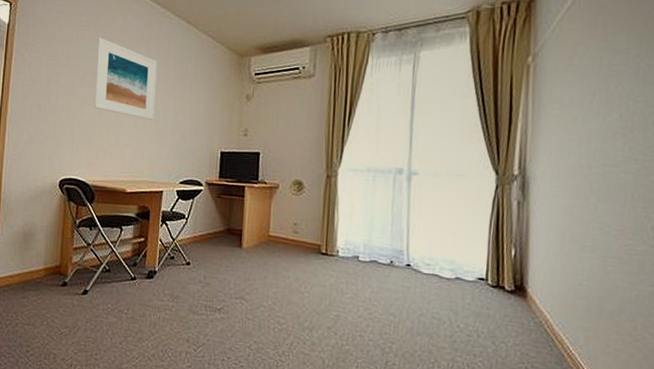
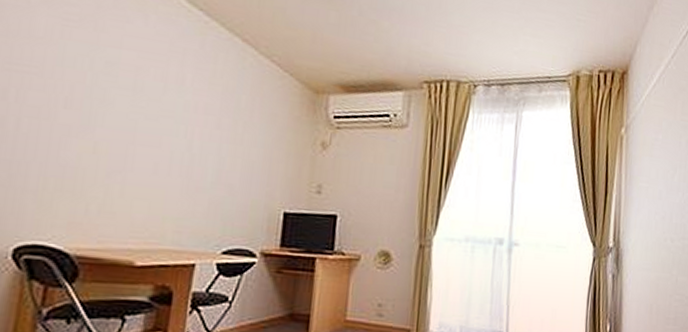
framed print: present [93,37,157,120] -> none [84,41,195,165]

